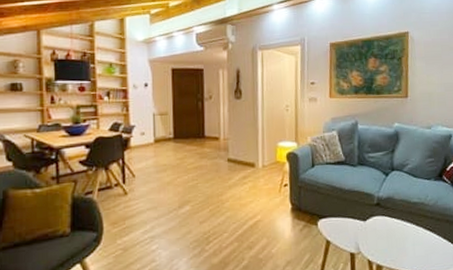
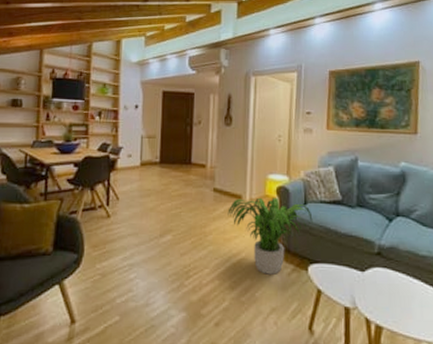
potted plant: none [242,163,320,233] -> present [227,197,313,275]

